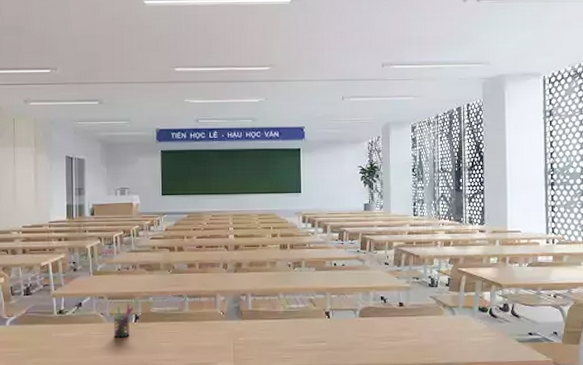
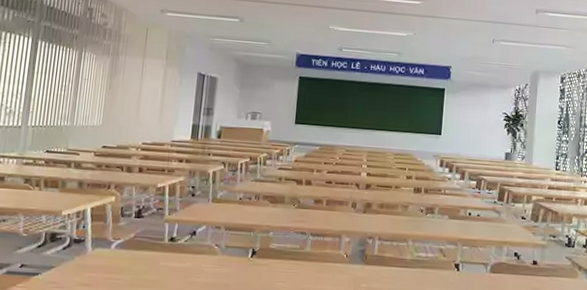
pen holder: present [110,303,134,338] -> none [225,236,252,274]

